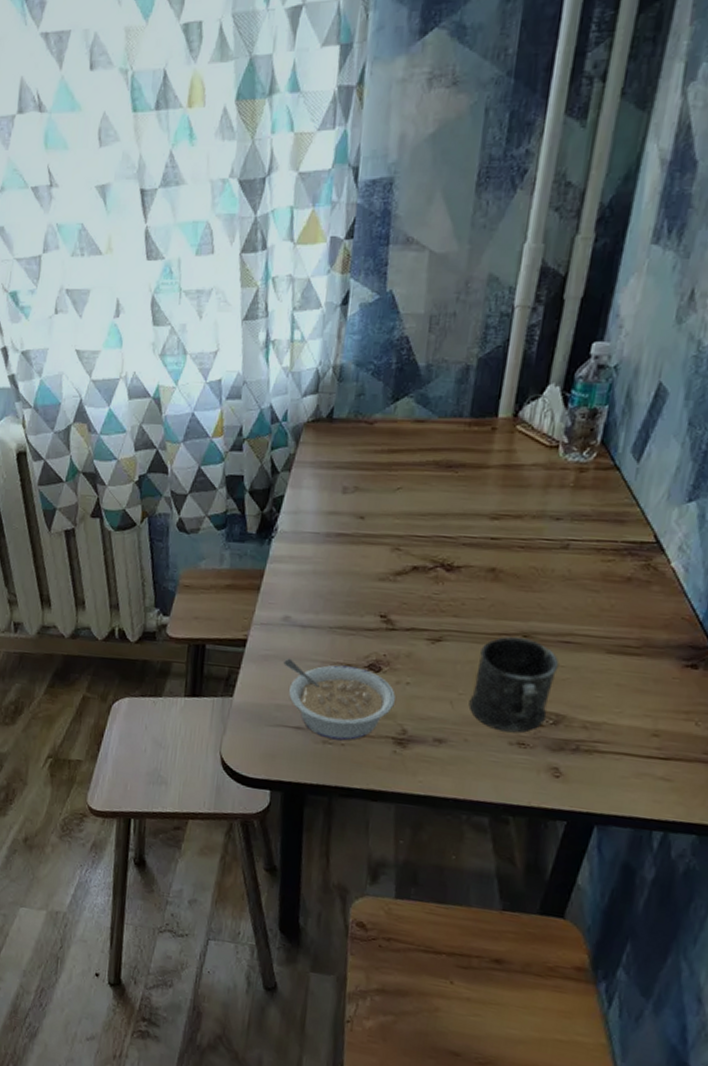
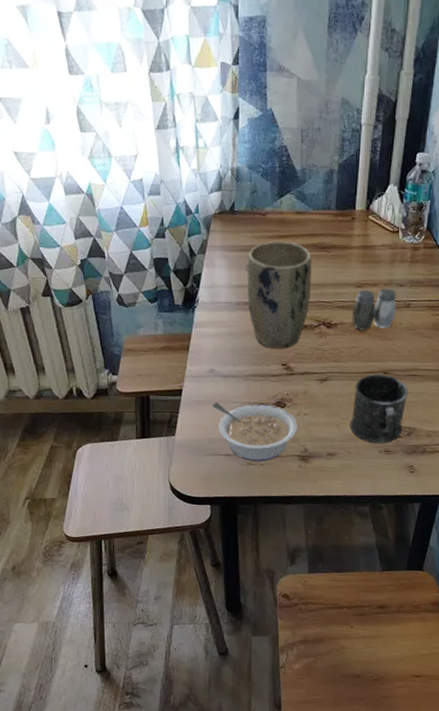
plant pot: none [340,456,432,596] -> present [247,240,312,349]
salt and pepper shaker: none [482,521,550,578] -> present [352,288,397,331]

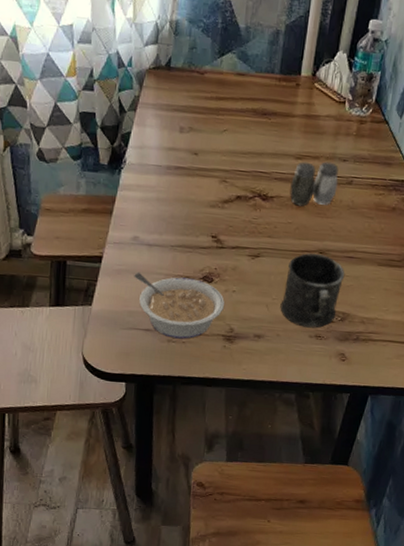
plant pot: present [247,240,312,349] -> none [179,102,251,220]

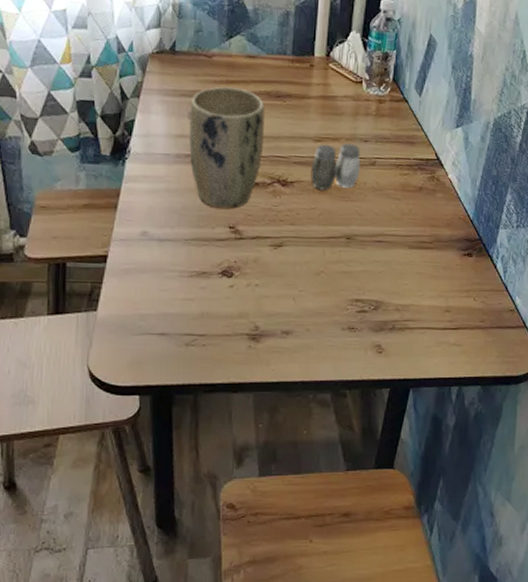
legume: present [134,271,225,339] -> none [144,270,248,342]
plant pot: none [179,102,251,220] -> present [188,86,265,210]
mug: present [280,253,345,328] -> none [308,240,375,320]

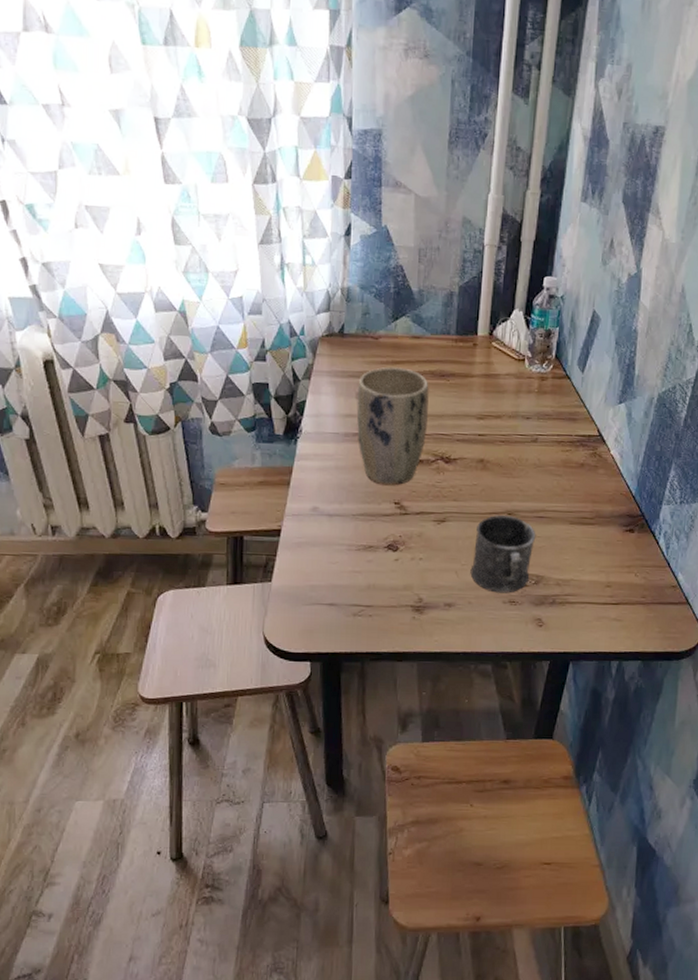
mug: none [308,240,375,320] -> present [470,515,536,593]
salt and pepper shaker: present [310,143,361,191] -> none [473,420,523,467]

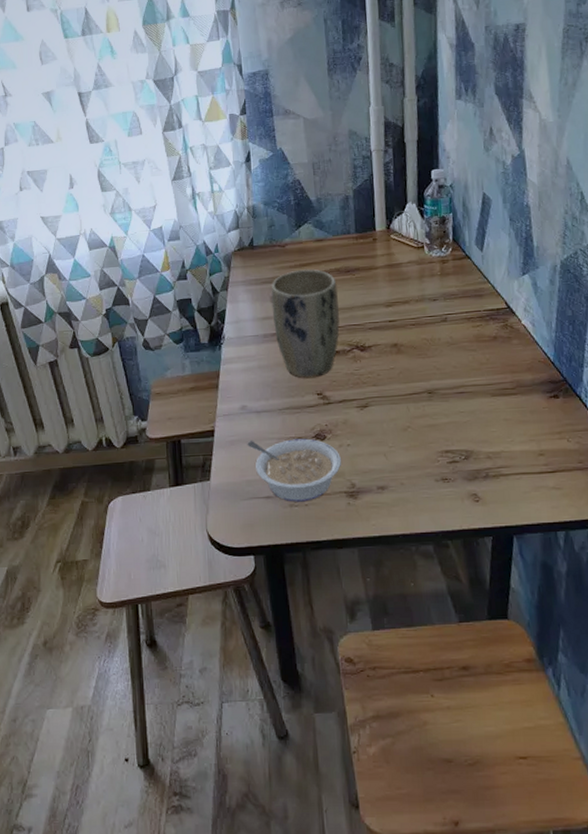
legume: none [315,543,412,612] -> present [247,438,342,502]
mug: present [470,515,536,593] -> none [398,395,460,472]

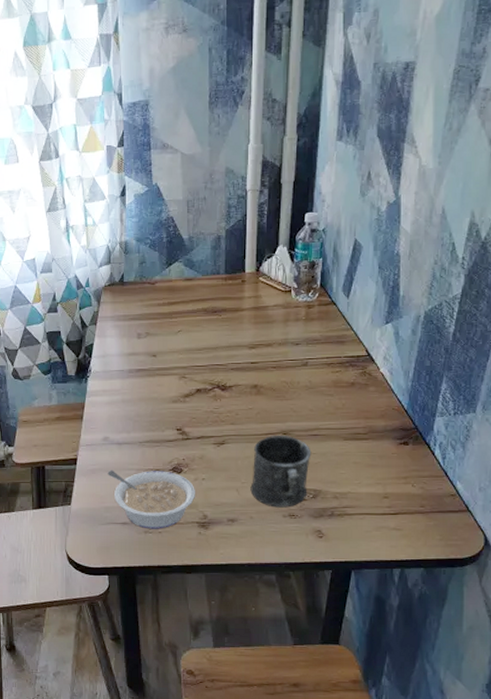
plant pot: present [271,269,340,379] -> none [138,307,203,414]
mug: none [398,395,460,472] -> present [250,436,312,508]

